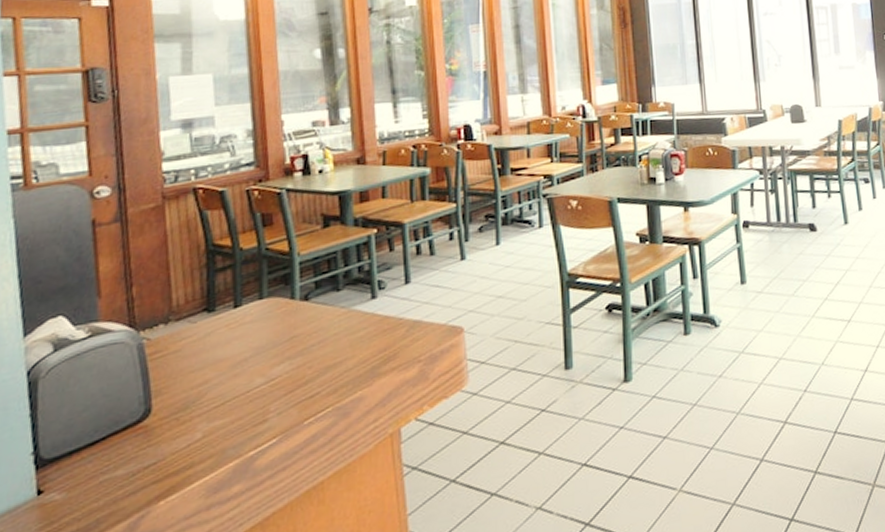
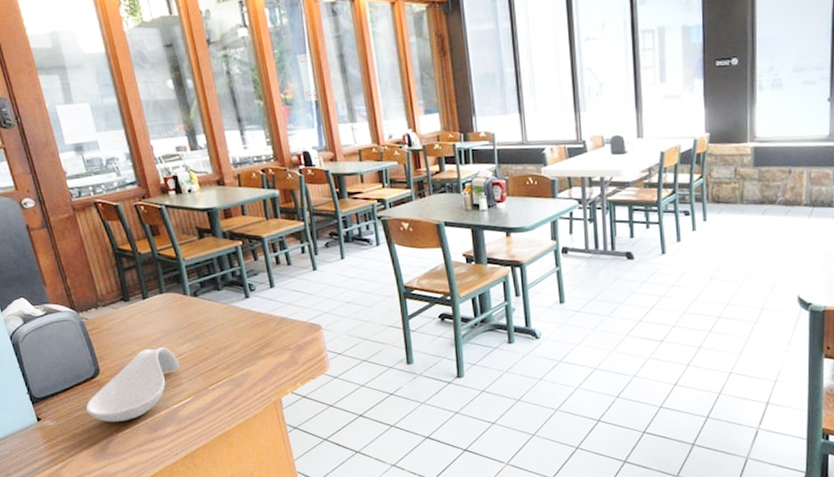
spoon rest: none [117,371,269,486] -> present [85,347,180,422]

